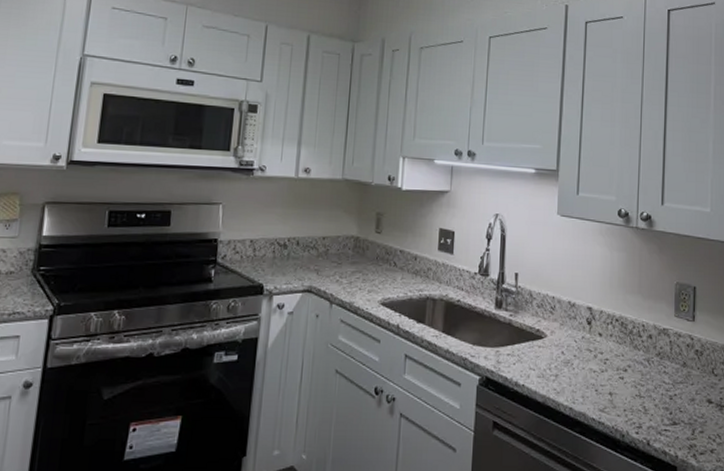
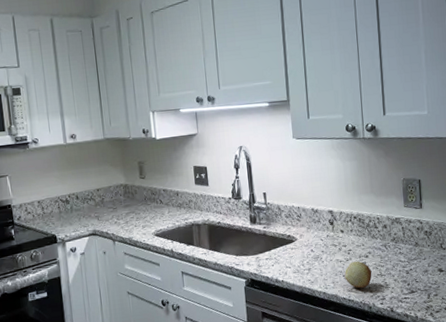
fruit: none [597,374,630,410] -> present [344,261,372,289]

